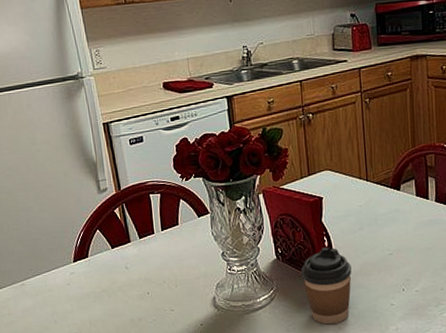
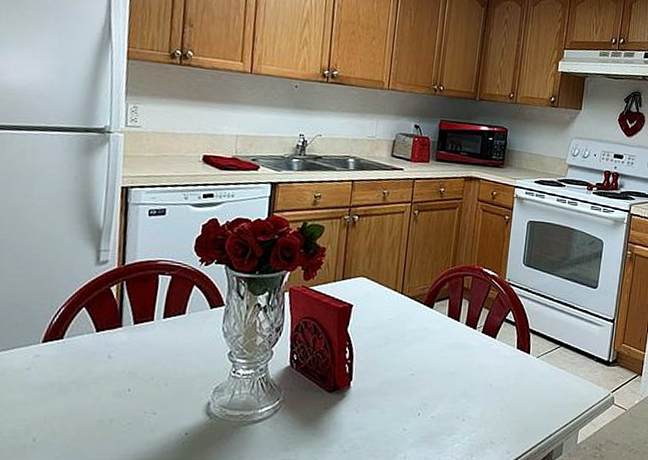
coffee cup: present [301,247,352,325] -> none [313,359,369,446]

